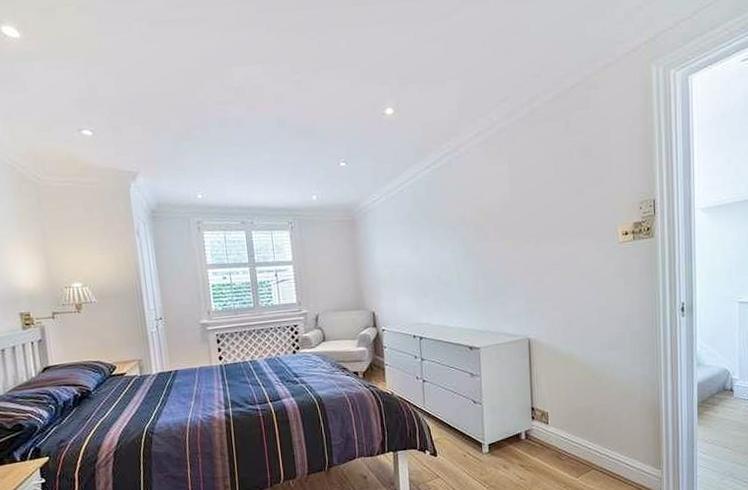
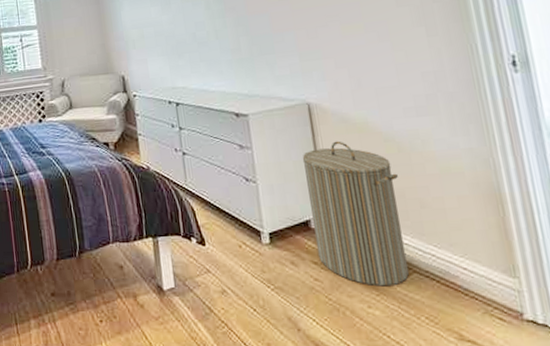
laundry hamper: none [520,369,590,481] -> present [302,141,409,287]

